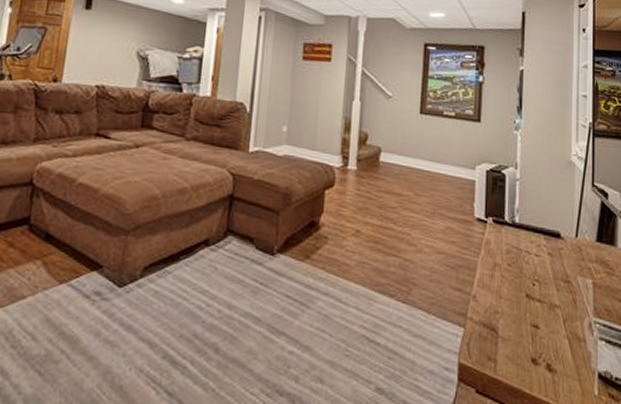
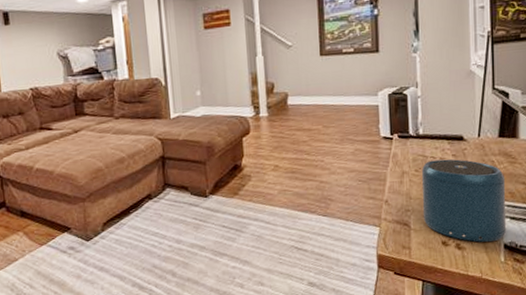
speaker: none [512,255,602,368] -> present [421,159,506,243]

